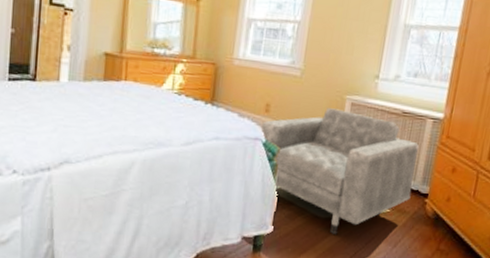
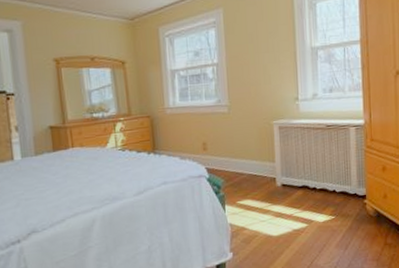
armchair: present [261,108,420,234] -> none [203,134,351,249]

